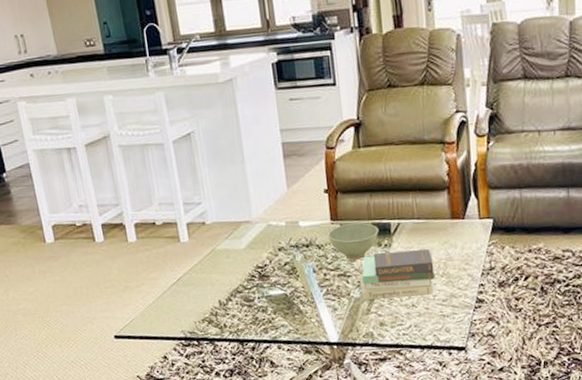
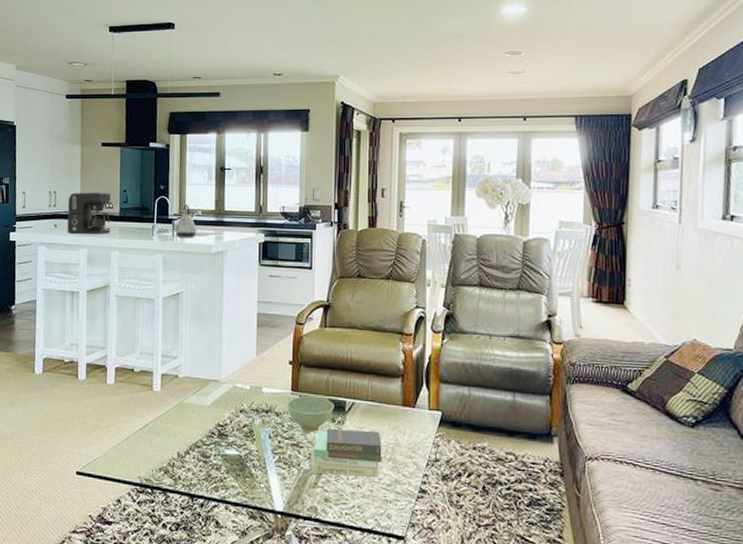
coffee maker: none [40,28,98,83] -> present [67,192,111,235]
kettle: none [173,29,198,69] -> present [176,204,197,237]

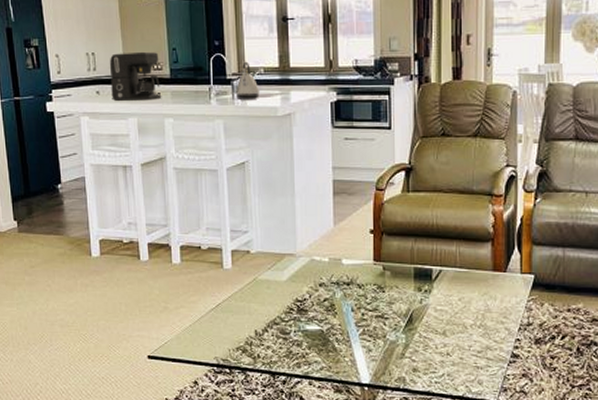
bowl: present [286,396,334,432] -> none [368,266,420,302]
books: present [311,429,382,477] -> none [397,298,472,345]

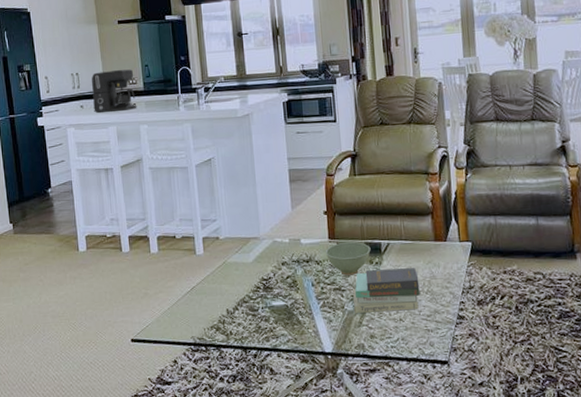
kettle: present [236,61,260,100] -> none [201,72,221,105]
bowl: none [368,266,420,302] -> present [325,242,371,276]
books: none [397,298,472,345] -> present [353,268,420,313]

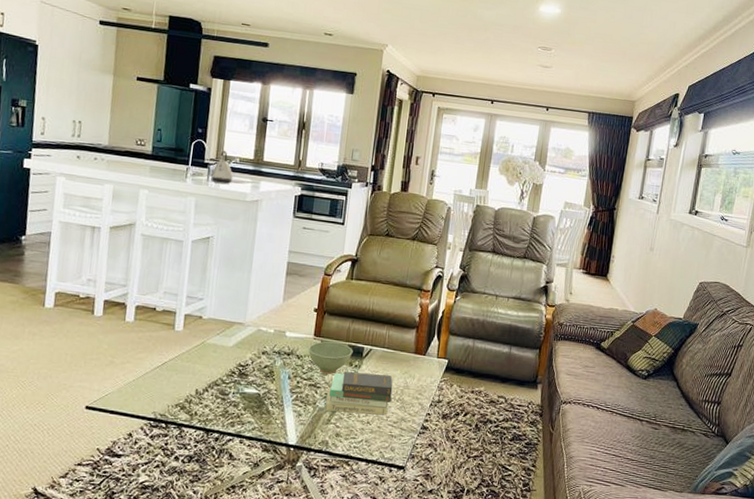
coffee maker: present [92,69,137,114] -> none [91,125,144,172]
kettle: none [201,72,221,105] -> present [211,150,233,184]

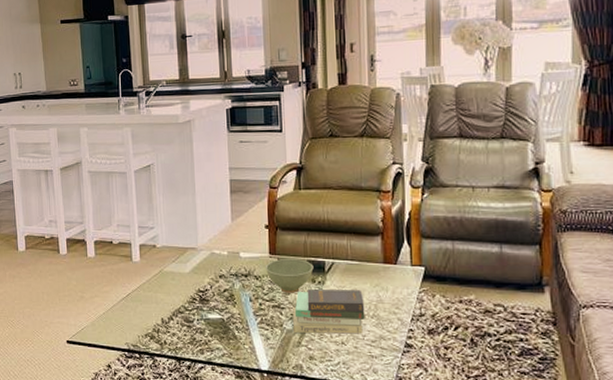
kettle: present [211,150,233,184] -> none [142,75,162,109]

